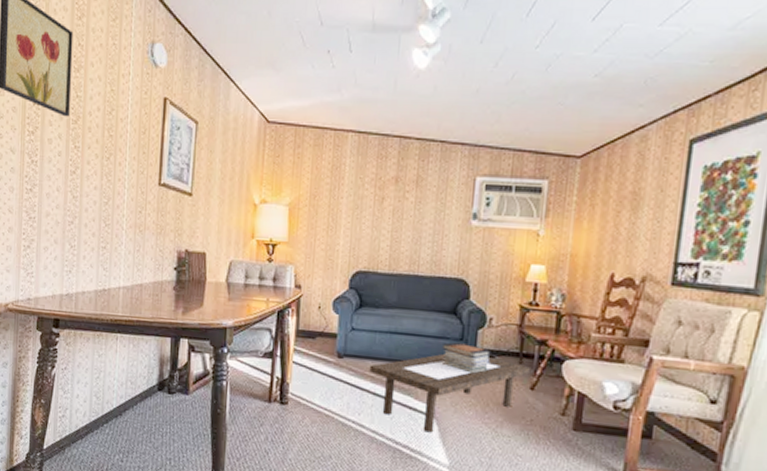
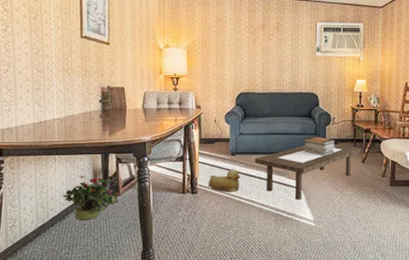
potted plant: none [121,361,189,422] -> present [62,174,120,221]
rubber duck: none [302,376,349,409] -> present [208,169,241,192]

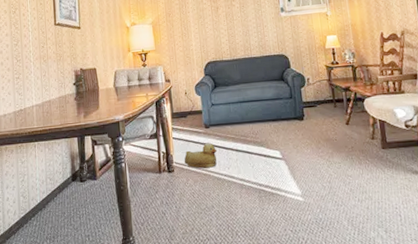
potted plant: present [62,174,120,221] -> none [42,160,97,209]
coffee table: present [255,144,361,200] -> none [229,107,343,172]
book stack: present [304,137,336,156] -> none [279,100,314,121]

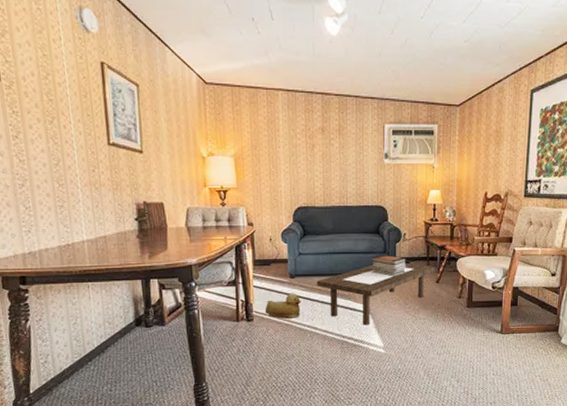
coffee table: none [229,107,343,172] -> present [316,263,435,325]
book stack: none [279,100,314,121] -> present [371,255,407,277]

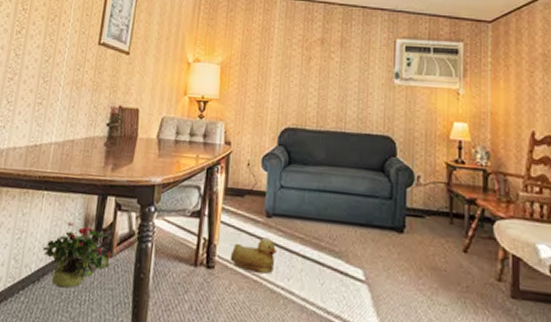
potted plant: none [99,303,165,354] -> present [42,221,112,288]
coffee table: present [316,263,435,325] -> none [298,214,461,301]
book stack: present [371,255,407,277] -> none [372,201,421,235]

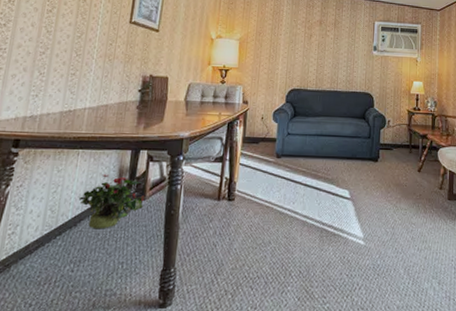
rubber duck: present [230,237,278,274] -> none [247,173,285,200]

